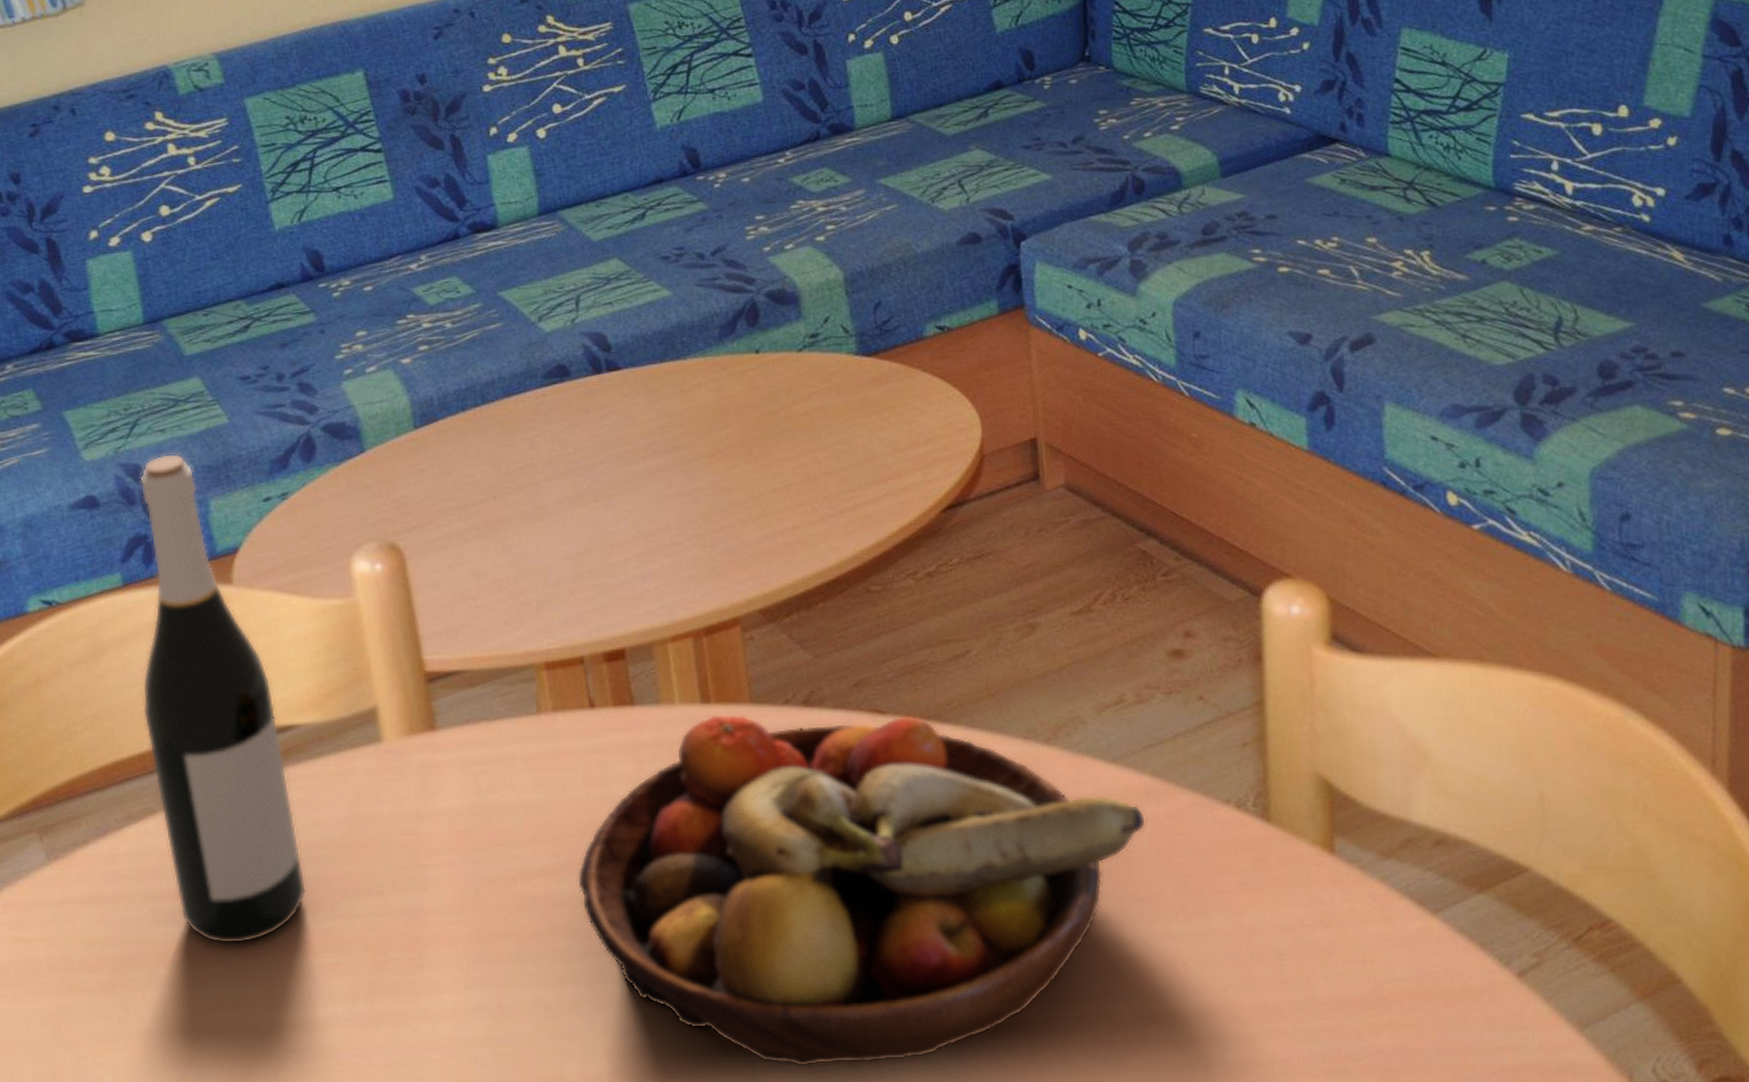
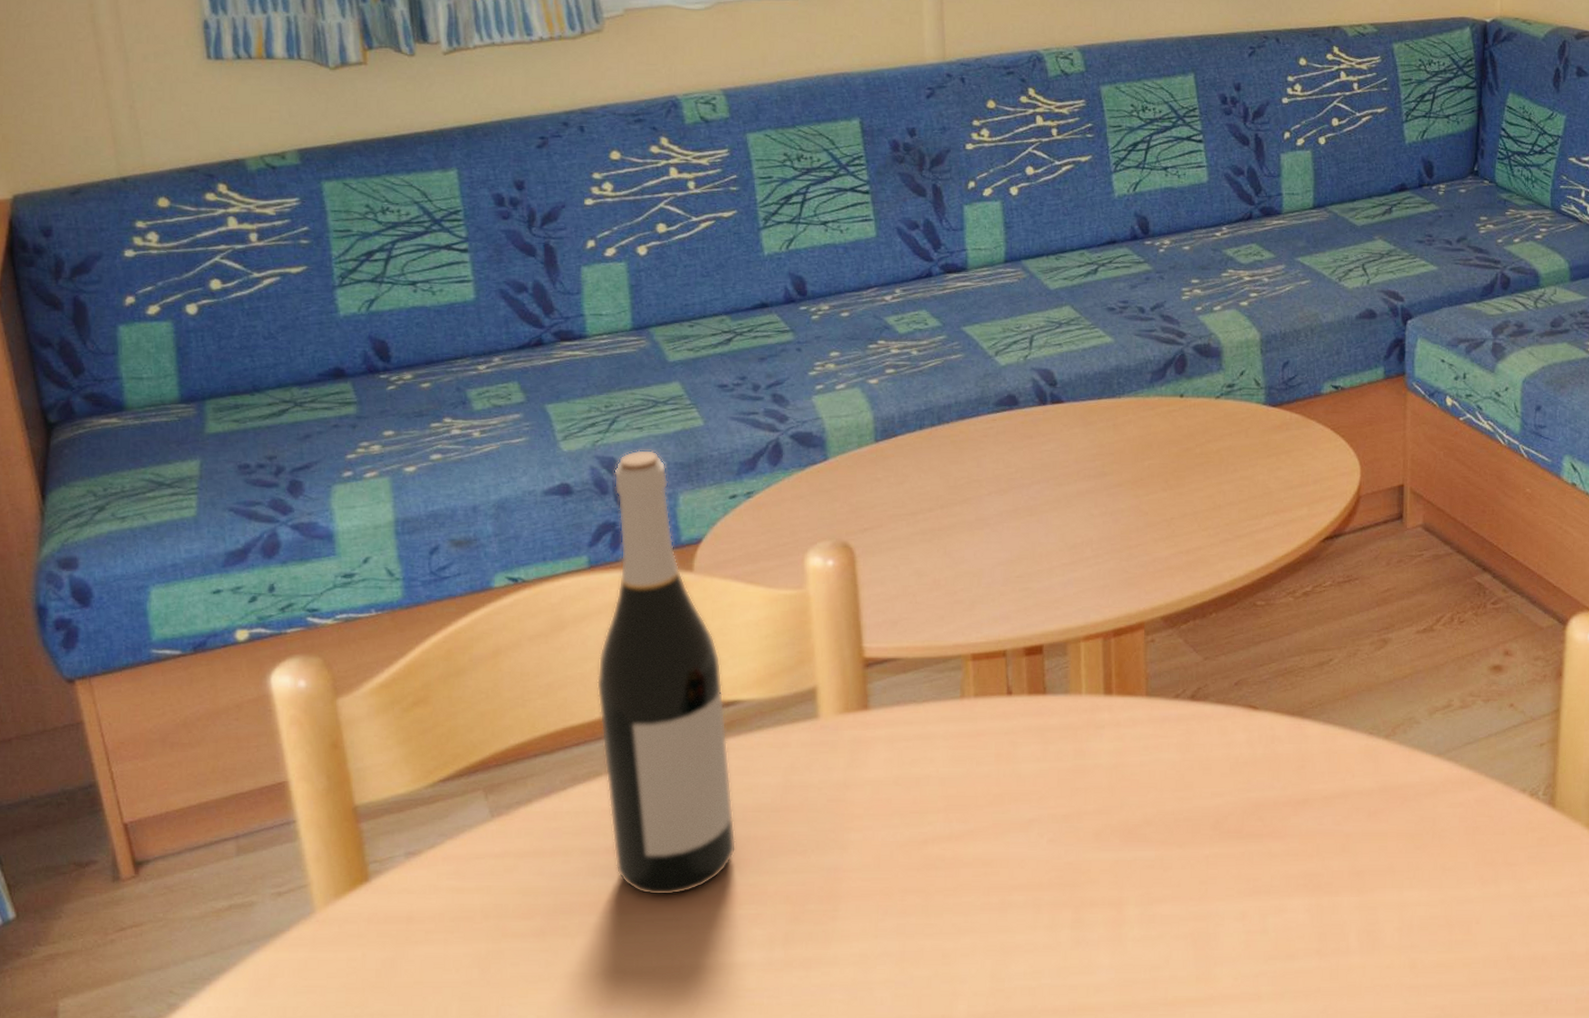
fruit bowl: present [577,714,1146,1068] -> none [982,705,1458,1007]

